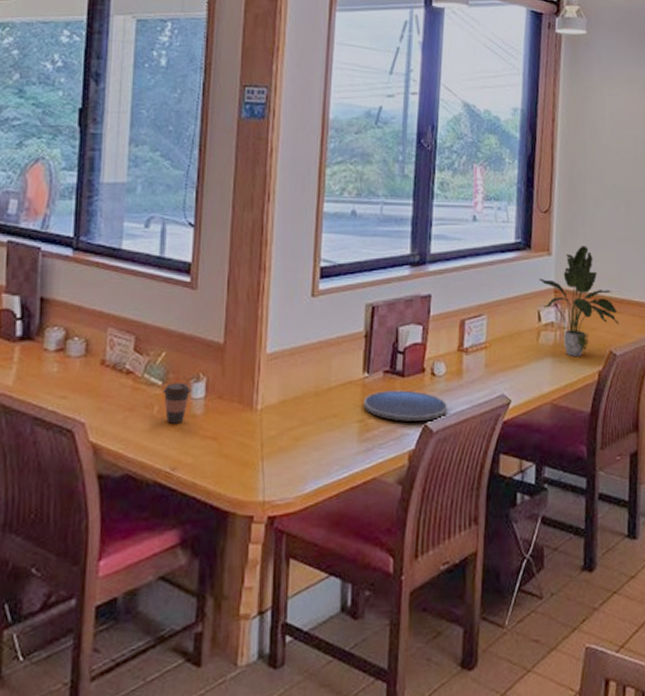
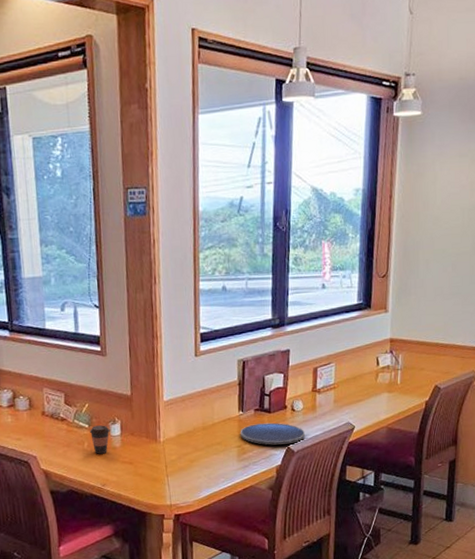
potted plant: present [539,246,619,356] -> none [377,302,443,391]

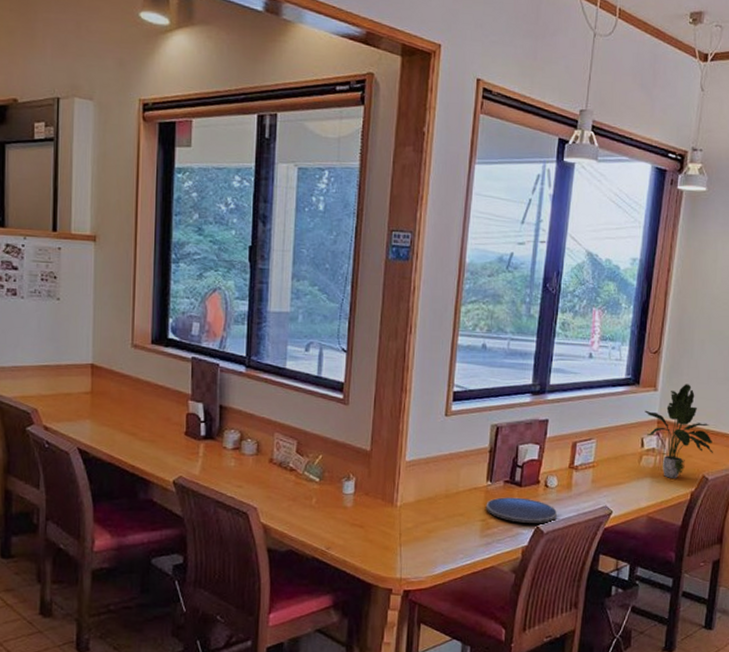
coffee cup: present [89,425,110,454] -> none [319,480,343,513]
potted plant: none [377,302,443,391] -> present [644,384,713,478]

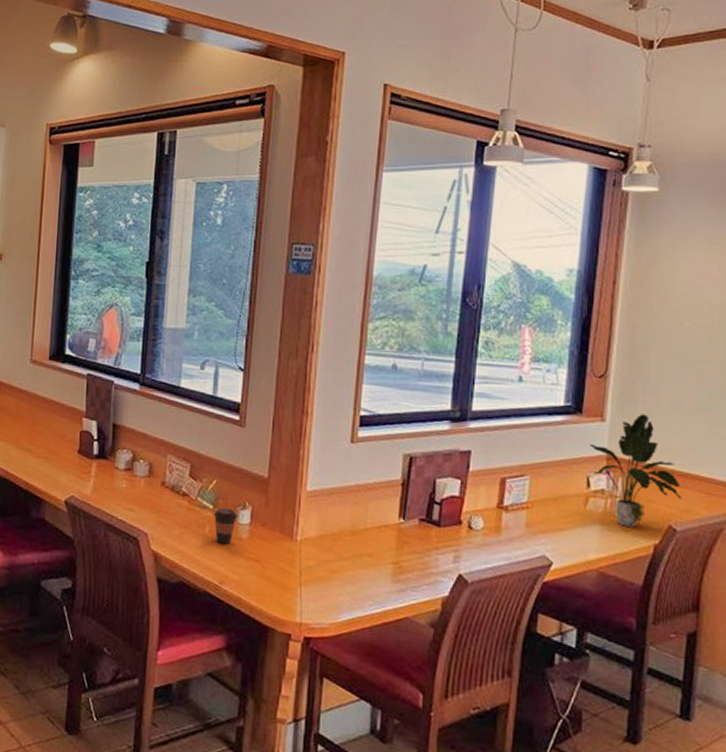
coffee cup: none [319,480,343,513] -> present [213,508,238,544]
plate: present [485,497,558,523] -> none [398,537,485,571]

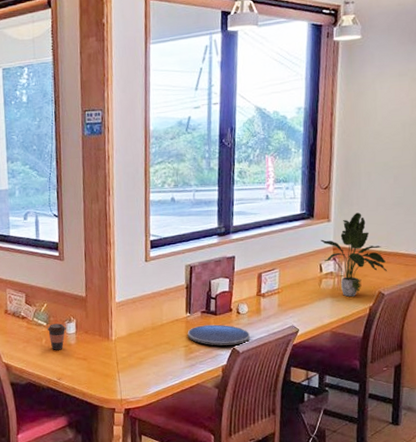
plate: none [398,537,485,571] -> present [187,324,251,346]

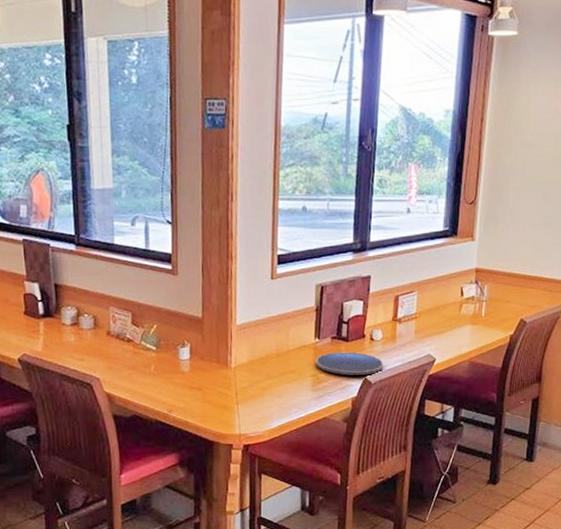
coffee cup: present [47,323,66,350] -> none [156,348,179,378]
potted plant: present [320,212,387,297] -> none [463,232,530,324]

